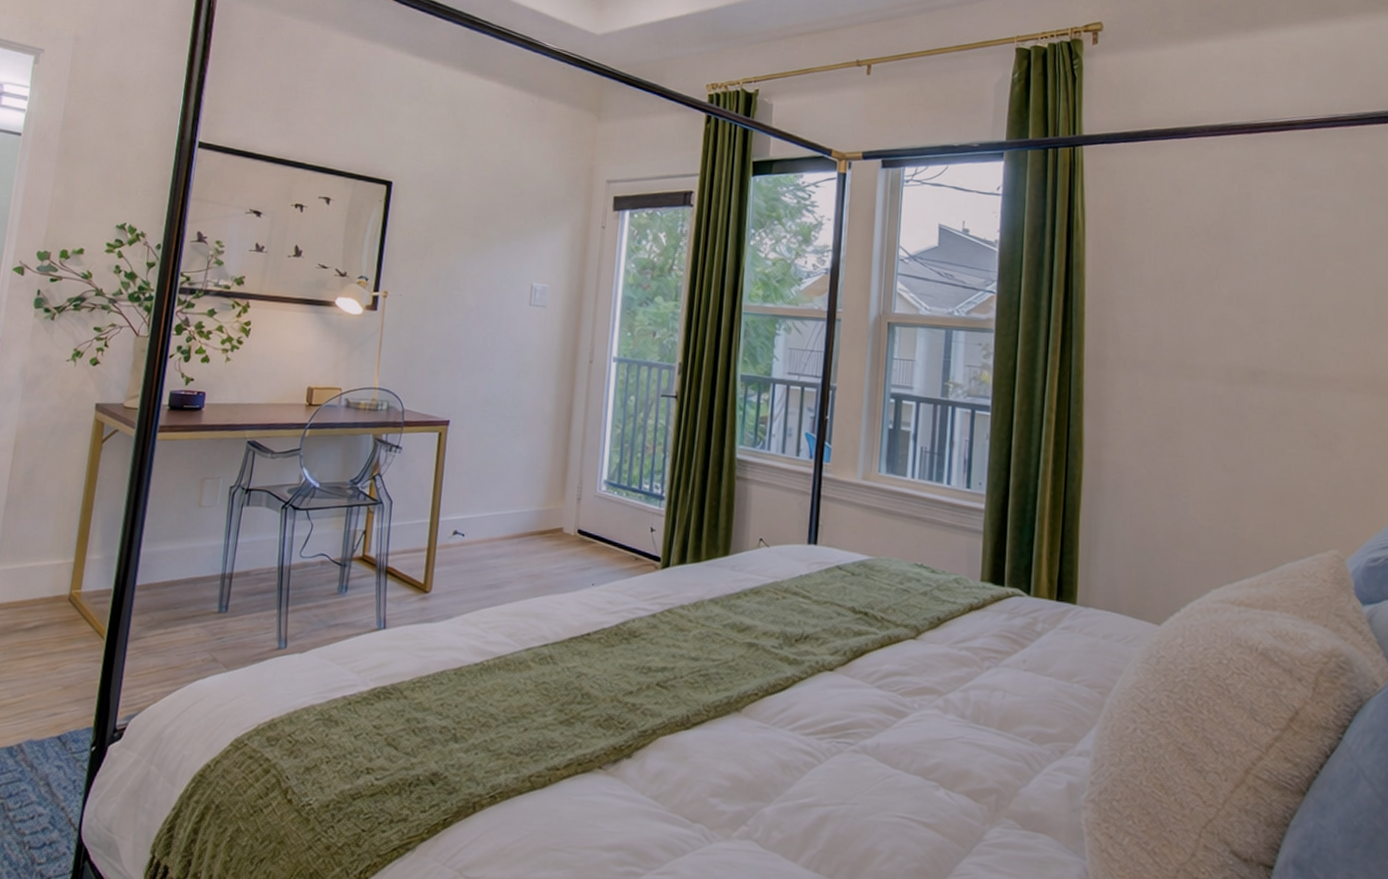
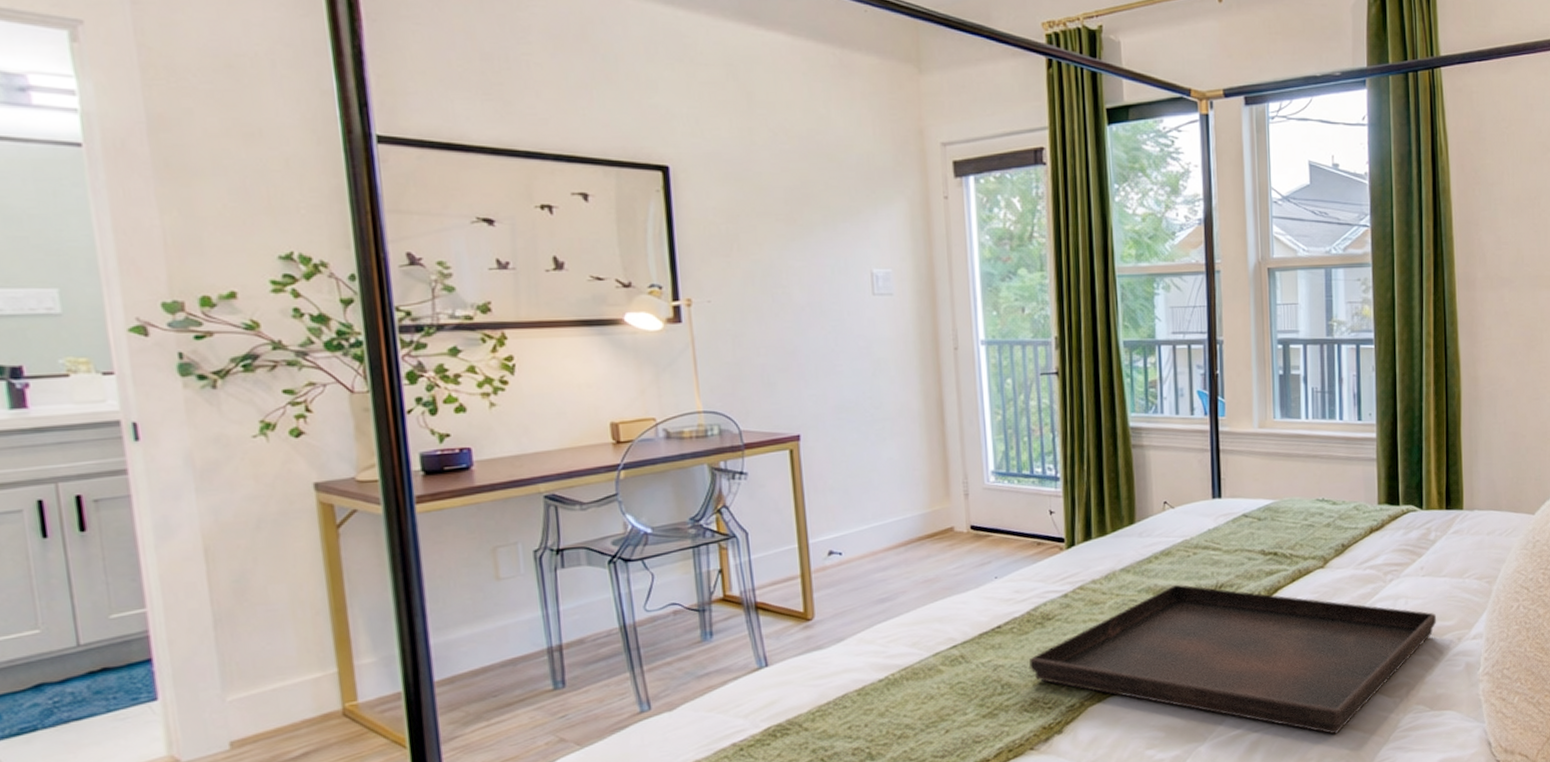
serving tray: none [610,625,1036,830] -> present [1029,584,1436,734]

